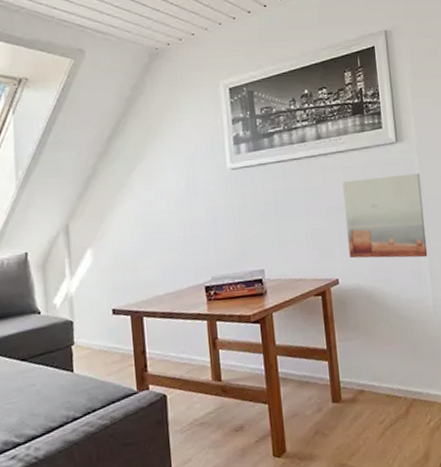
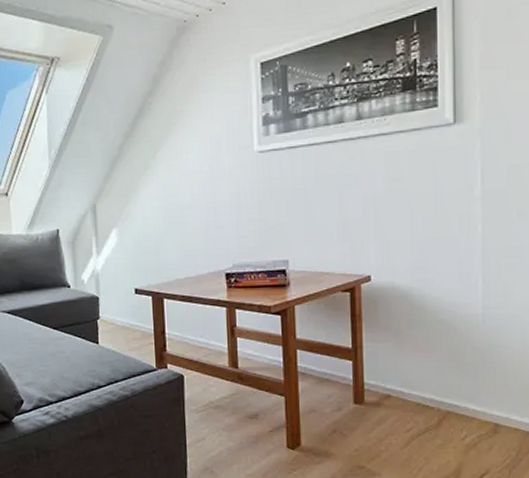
wall art: present [342,173,428,259] -> none [384,160,482,258]

